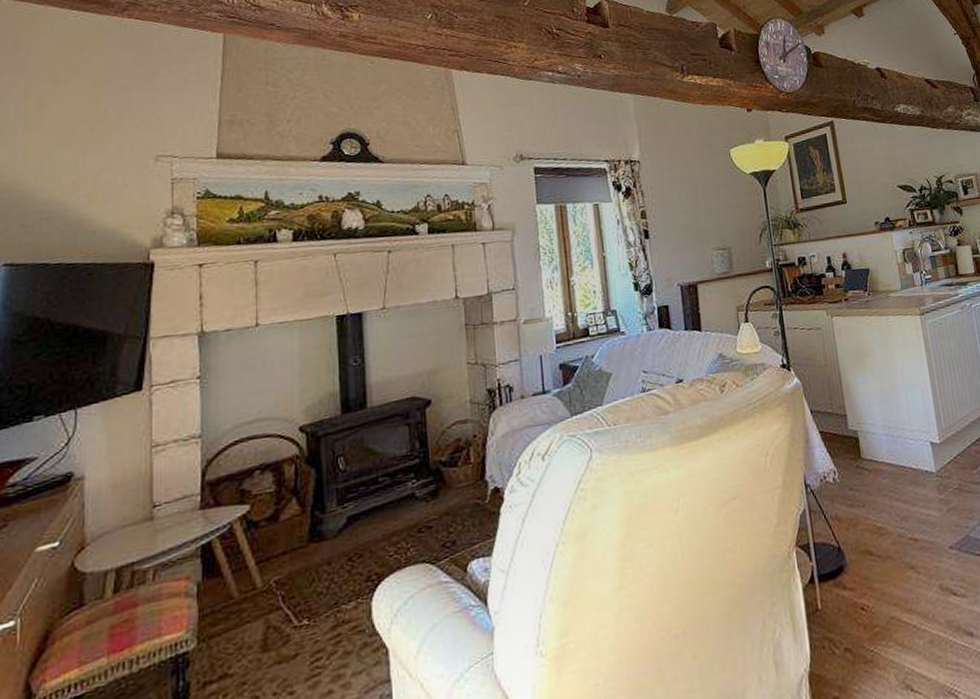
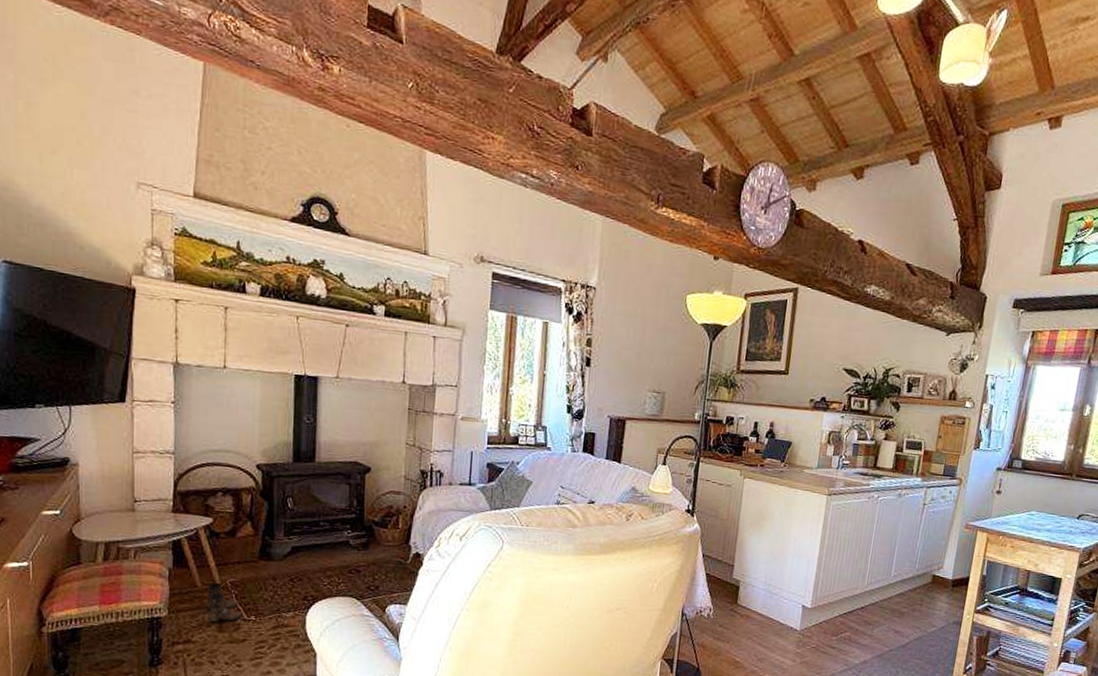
boots: none [245,586,292,642] -> present [205,583,243,623]

